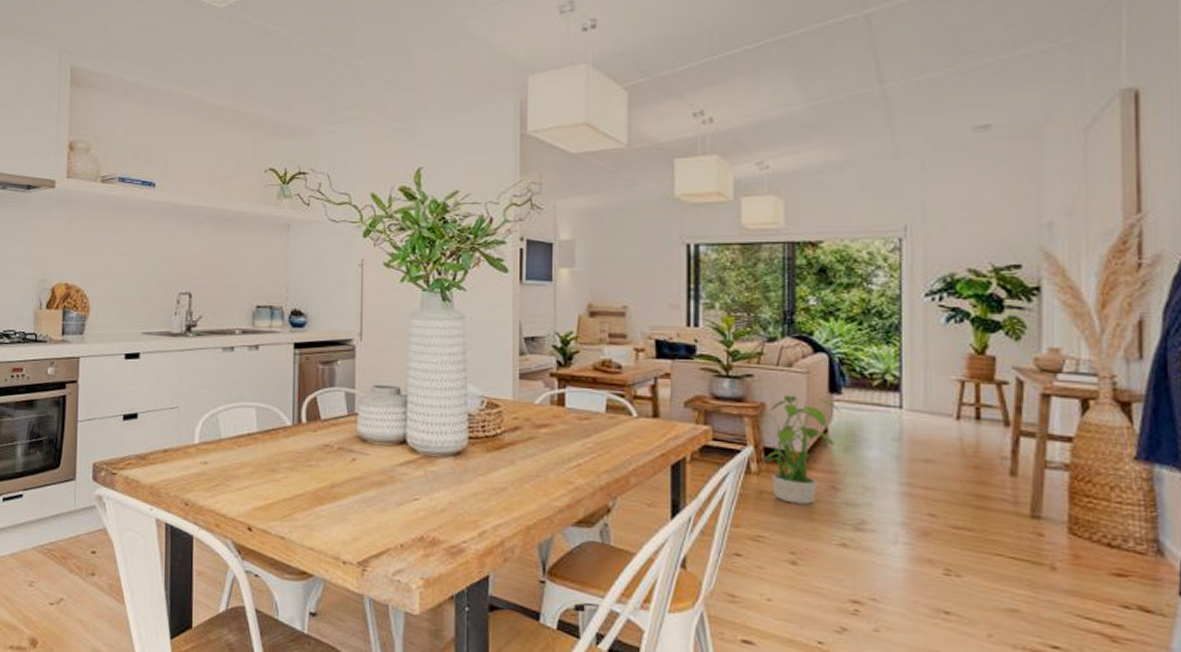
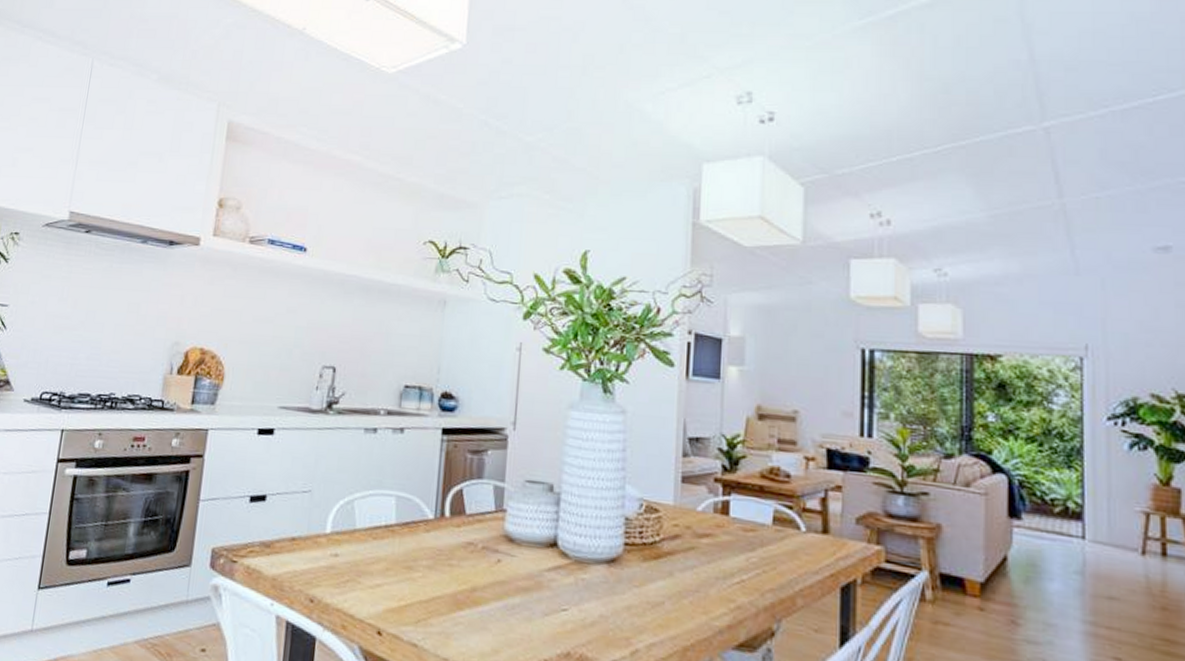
potted plant: present [751,395,840,504] -> none [926,517,1020,640]

